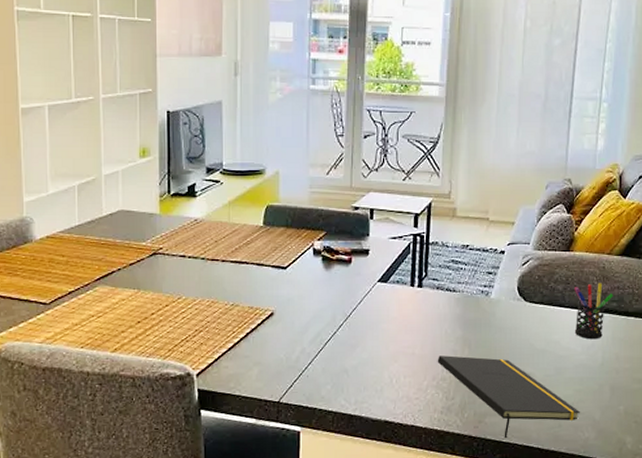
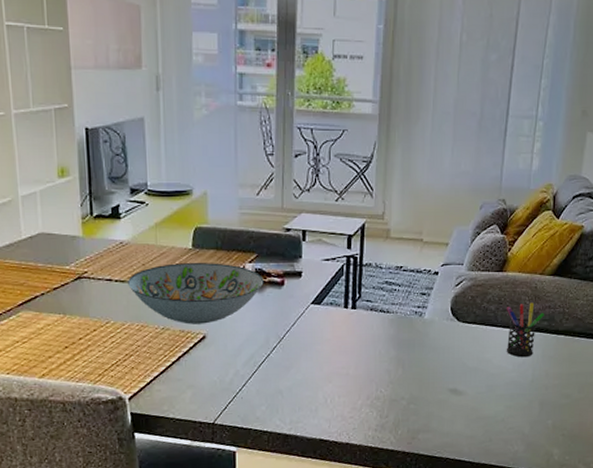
decorative bowl: none [201,240,332,301] -> present [128,263,264,324]
notepad: present [437,355,581,439] -> none [371,375,511,454]

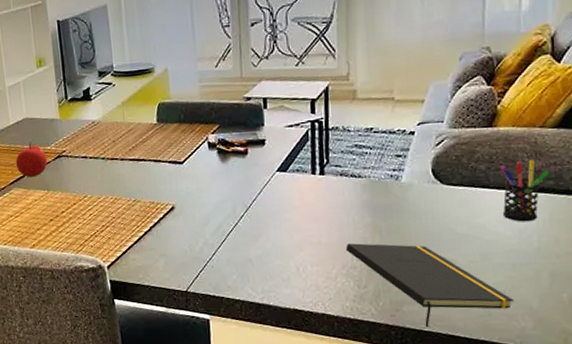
fruit: none [26,260,65,300] -> present [15,142,47,178]
decorative bowl: present [128,263,264,324] -> none [101,135,228,196]
notepad: none [371,375,511,454] -> present [345,243,515,328]

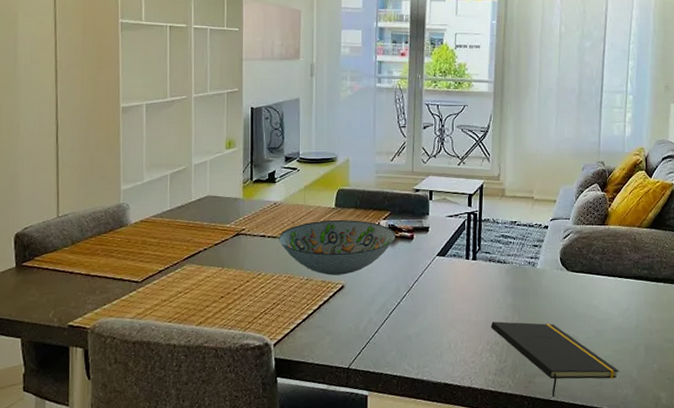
fruit: present [15,142,47,178] -> none [192,219,225,254]
decorative bowl: none [101,135,228,196] -> present [279,220,396,275]
pen holder: present [500,159,550,222] -> none [610,253,645,304]

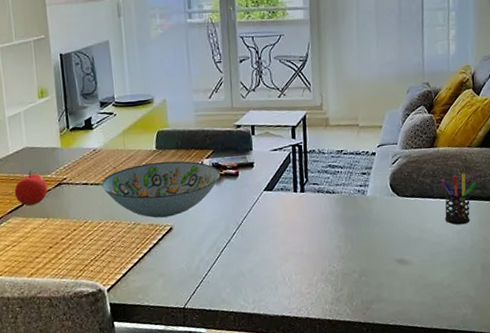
fruit: none [192,219,225,254] -> present [14,171,47,206]
notepad: present [490,321,620,397] -> none [324,250,457,322]
pen holder: none [610,253,645,304] -> present [441,173,477,225]

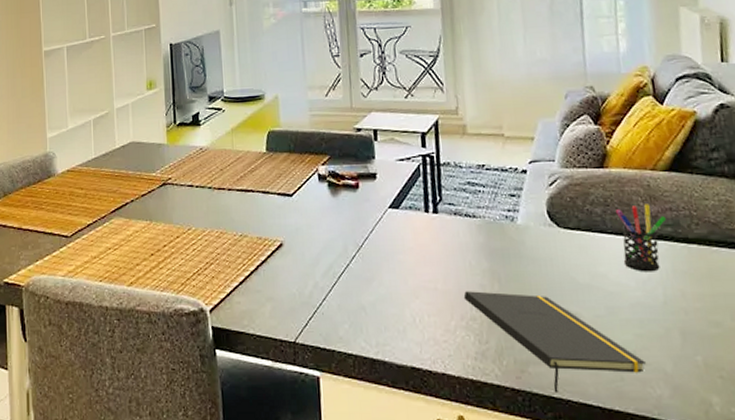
fruit: present [14,171,47,206] -> none [118,168,151,207]
decorative bowl: present [102,161,221,218] -> none [207,166,338,231]
notepad: none [324,250,457,322] -> present [463,291,647,394]

